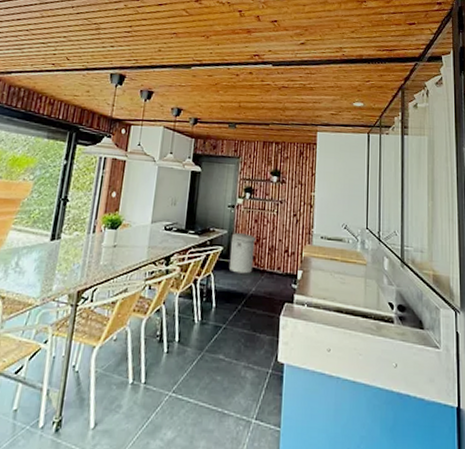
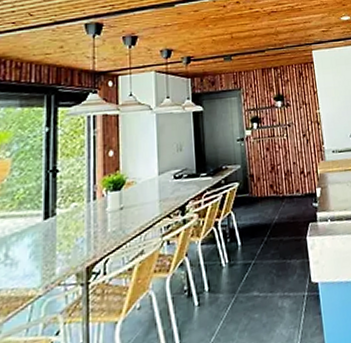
can: present [229,233,257,274] -> none [245,163,273,206]

